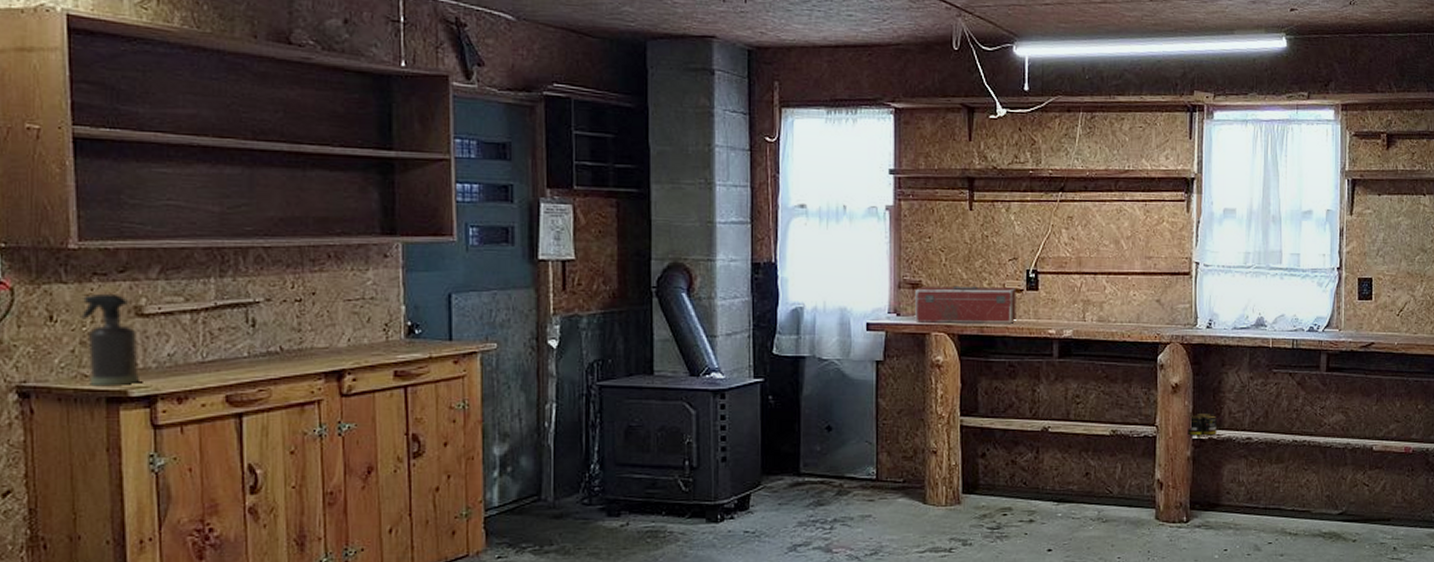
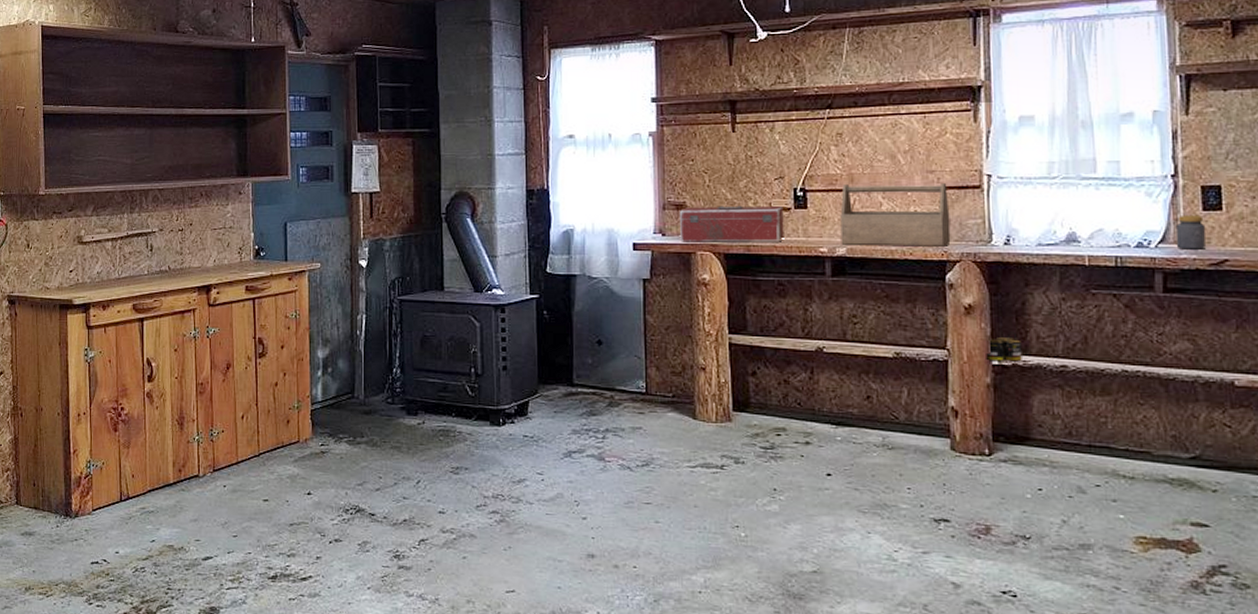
spray bottle: present [81,293,139,387] -> none [46,227,80,297]
tool box: none [1068,268,1163,329] -> present [840,183,951,246]
jar: none [1337,303,1360,334] -> present [1176,214,1206,250]

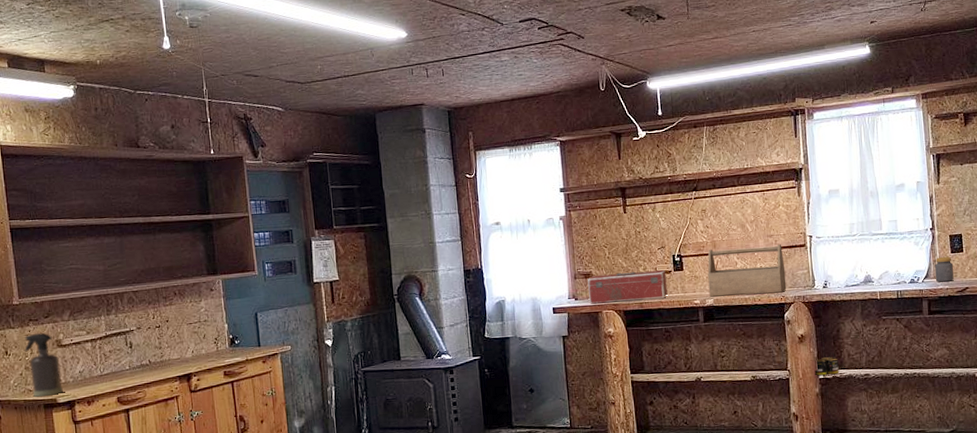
spray bottle: none [46,227,80,297] -> present [24,332,63,398]

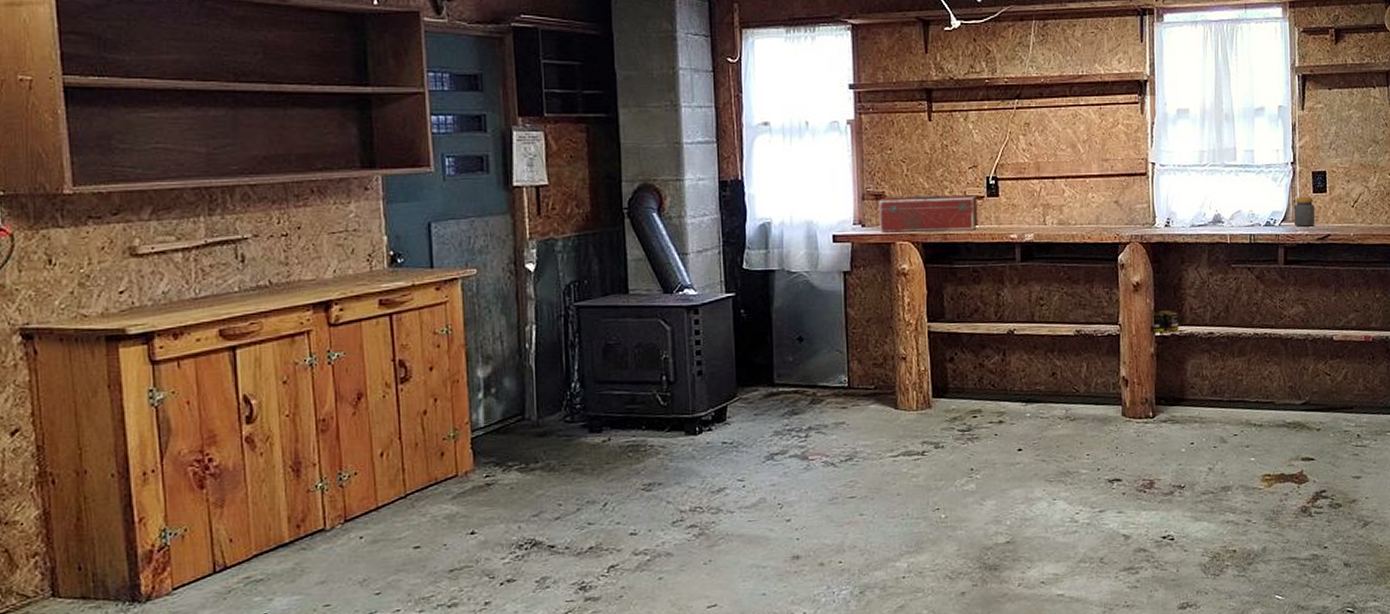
spray bottle: present [24,332,63,398] -> none [79,235,136,326]
tool box: present [707,244,787,297] -> none [1028,171,1122,231]

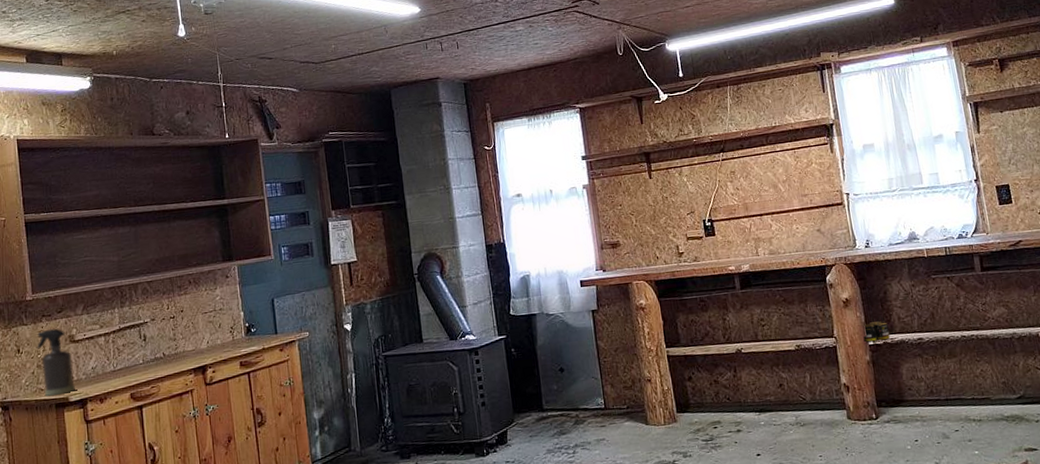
spray bottle: none [79,235,136,326] -> present [37,328,75,397]
toolbox: present [879,194,978,233] -> none [615,236,700,275]
jar: present [1294,196,1315,227] -> none [983,208,1005,237]

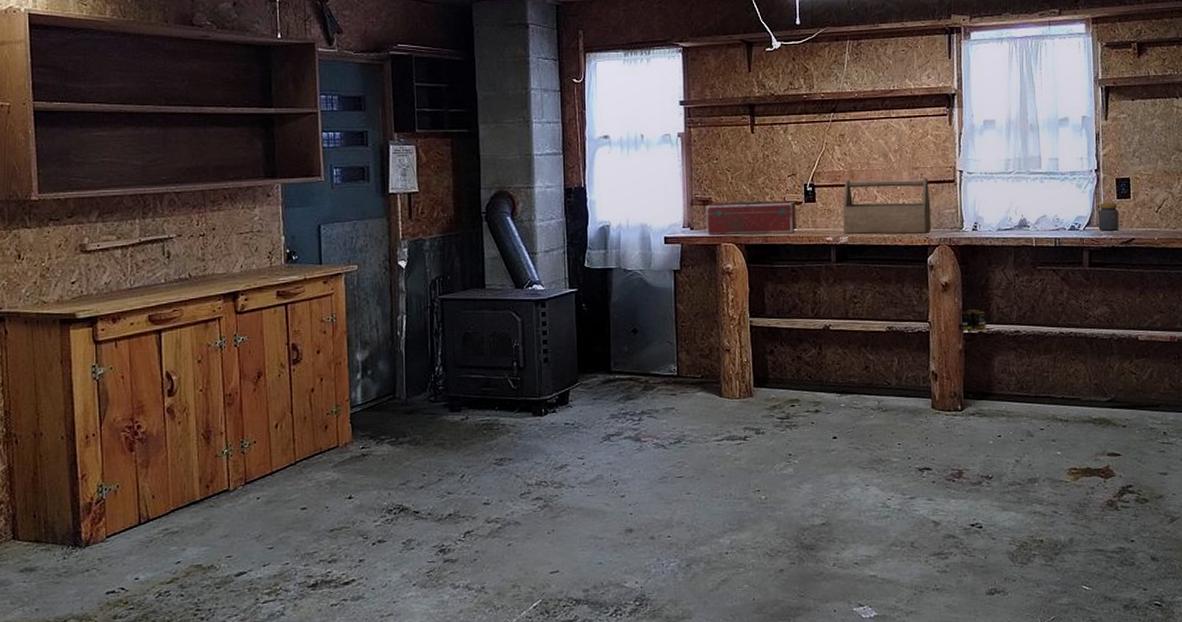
spray bottle: present [37,328,75,397] -> none [41,235,84,311]
toolbox: none [615,236,700,275] -> present [706,200,797,235]
tool box: none [740,204,827,262] -> present [843,178,932,234]
jar: none [983,208,1005,237] -> present [1098,202,1119,231]

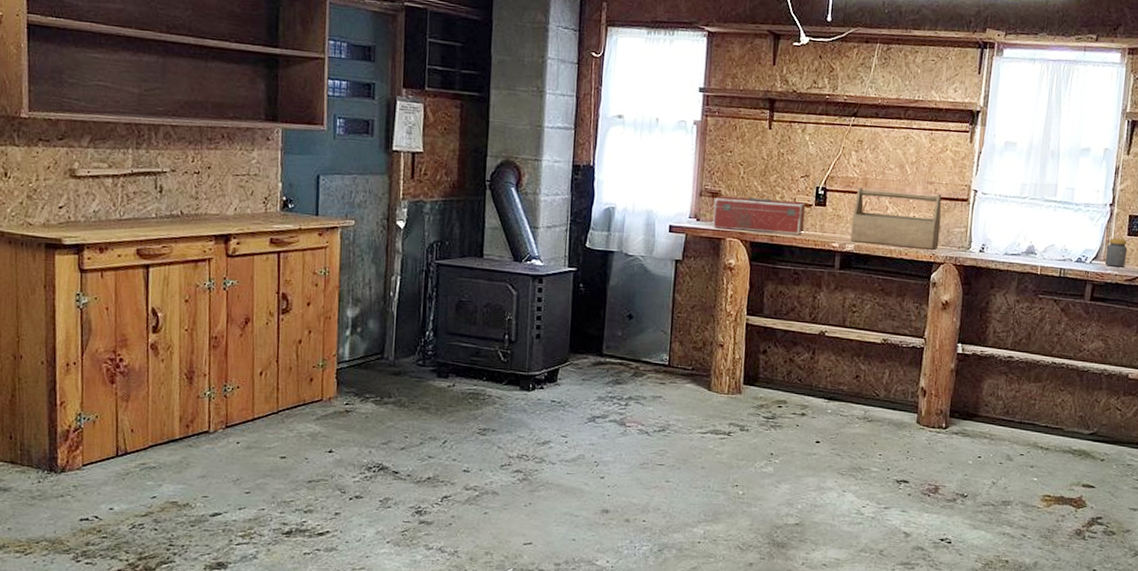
paint can: present [959,304,986,330] -> none [953,326,982,352]

